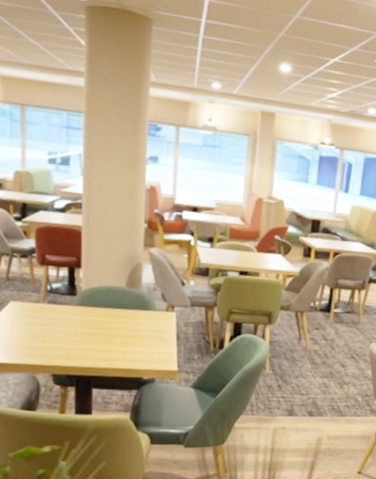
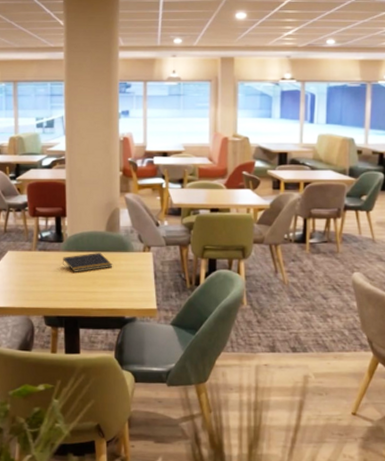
notepad: none [75,309,132,329] -> present [63,253,113,272]

